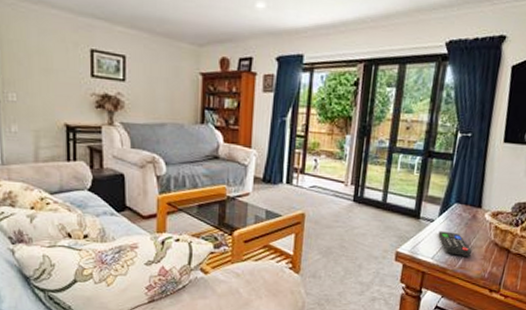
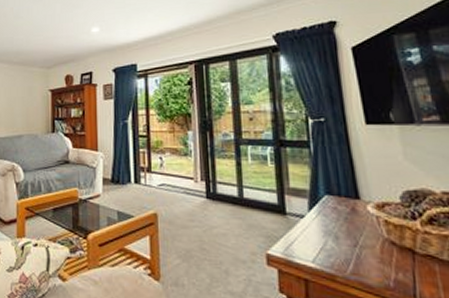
remote control: present [438,231,472,257] -> none [313,228,362,260]

